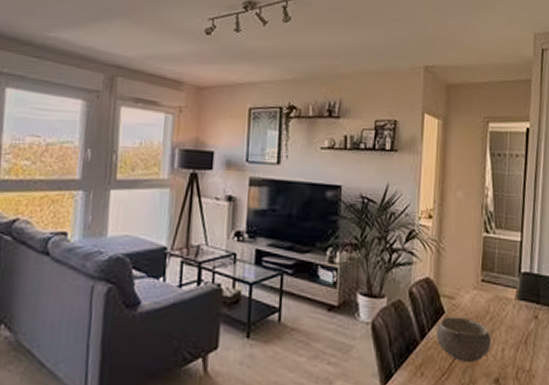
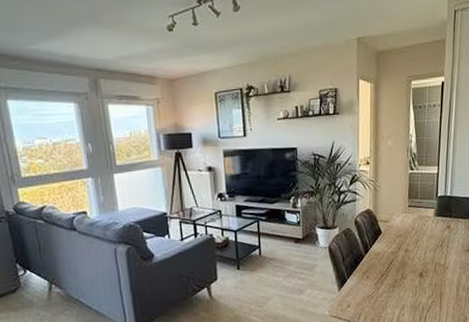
bowl: present [435,316,492,362] -> none [376,234,417,265]

